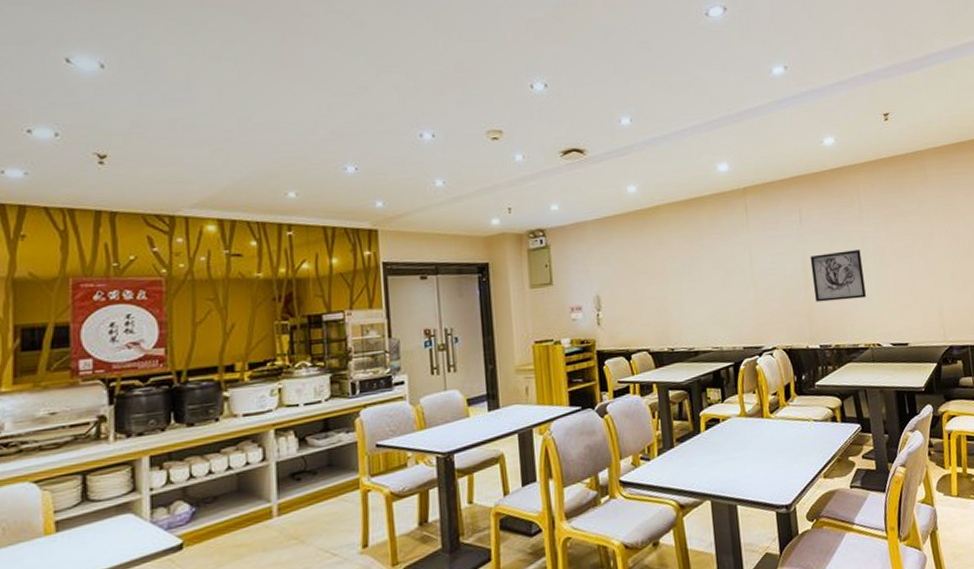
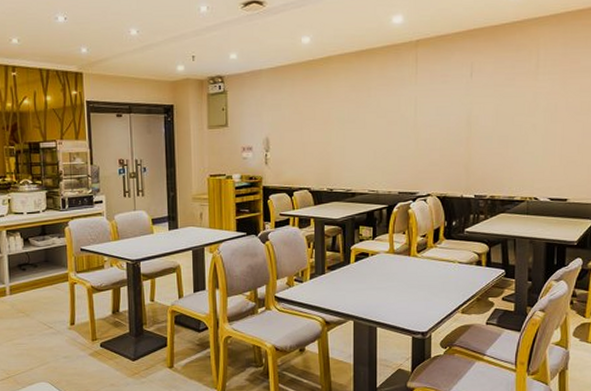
wall art: present [810,250,866,302] -> none [475,105,531,155]

